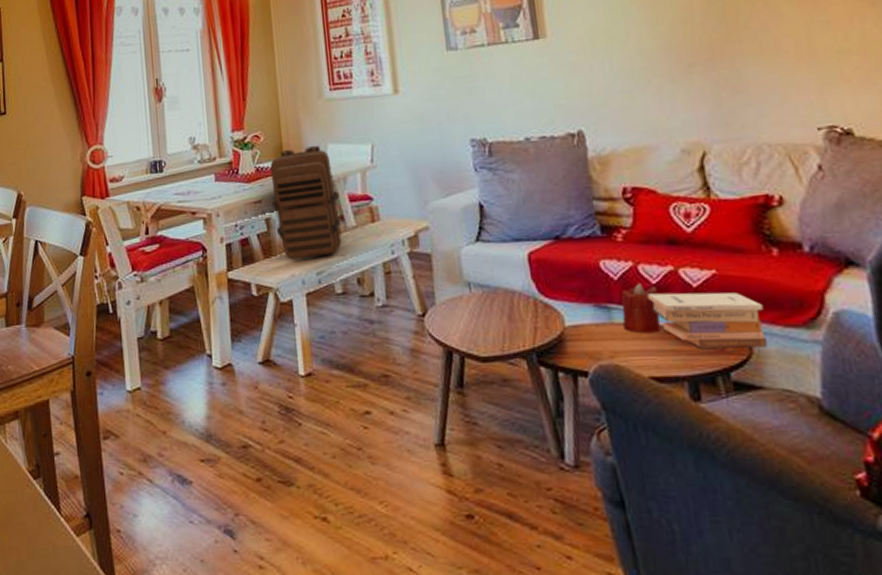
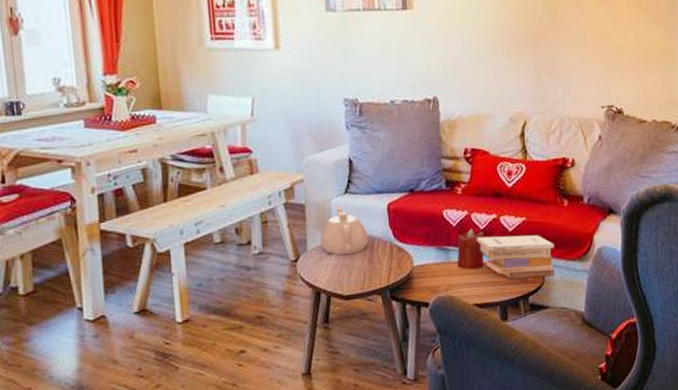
backpack: present [270,146,342,260] -> none [146,96,221,210]
teapot: none [450,253,508,311] -> present [320,204,370,256]

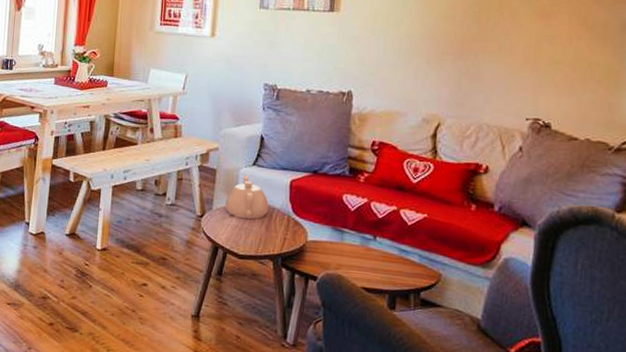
candle: present [456,228,485,270] -> none [349,216,381,256]
books: present [476,235,554,281] -> none [372,225,455,277]

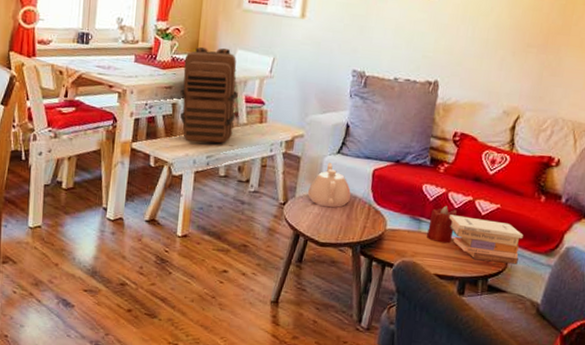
backpack: none [97,67,154,158] -> present [179,46,239,143]
candle: none [349,216,381,256] -> present [425,205,457,244]
books: none [372,225,455,277] -> present [448,214,523,265]

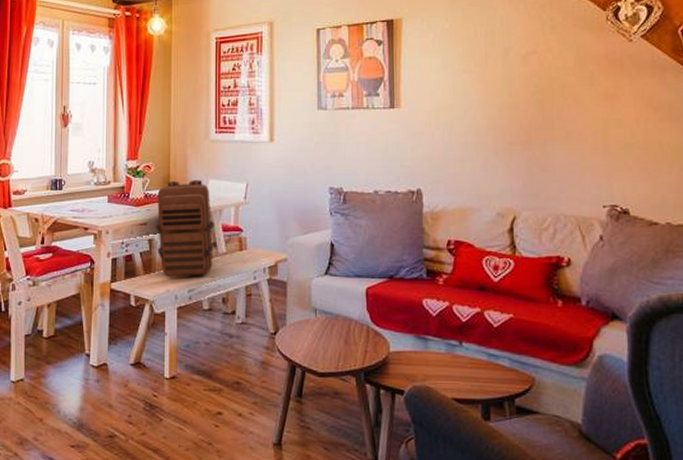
teapot: present [308,162,352,208] -> none [299,284,346,334]
candle: present [425,205,457,244] -> none [435,320,466,363]
books: present [448,214,523,265] -> none [457,330,546,380]

